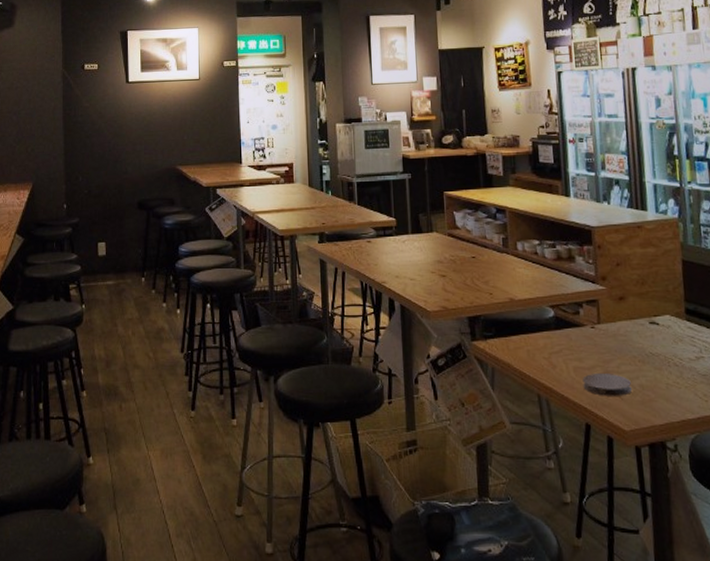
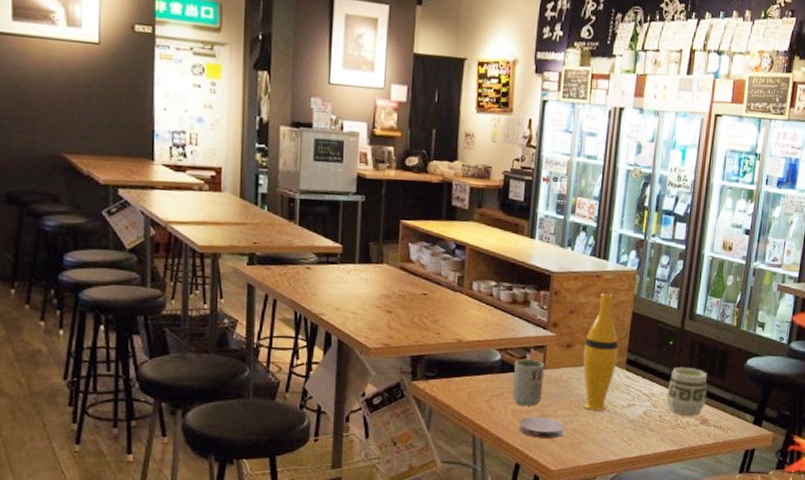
cup: none [569,313,602,363] -> present [512,358,544,407]
vase: none [637,243,676,365] -> present [583,293,619,411]

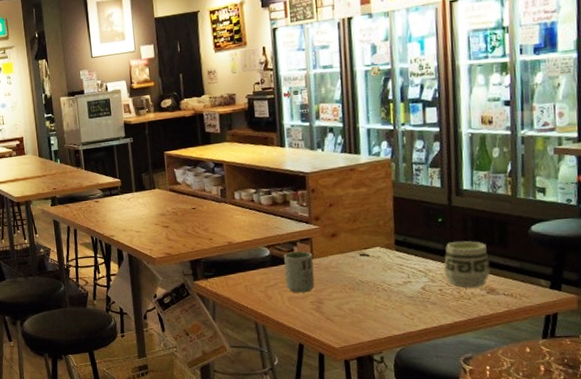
coaster: present [518,417,565,438] -> none [296,301,342,320]
vase: present [583,293,619,411] -> none [348,183,385,291]

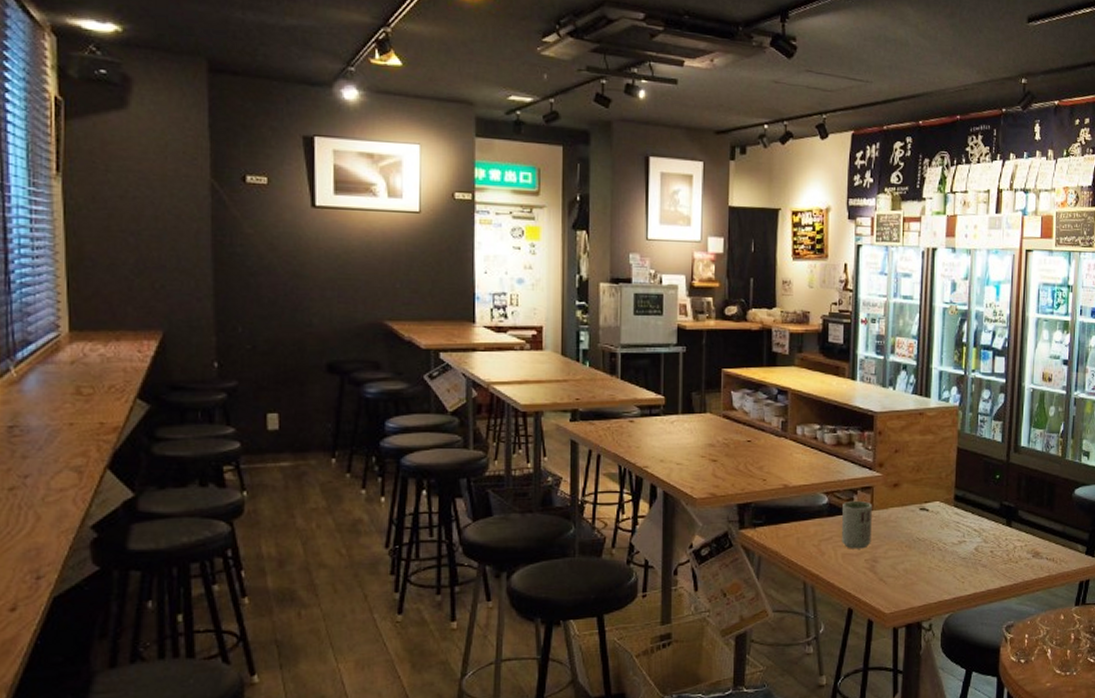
cup: present [443,241,491,288] -> none [996,500,1038,551]

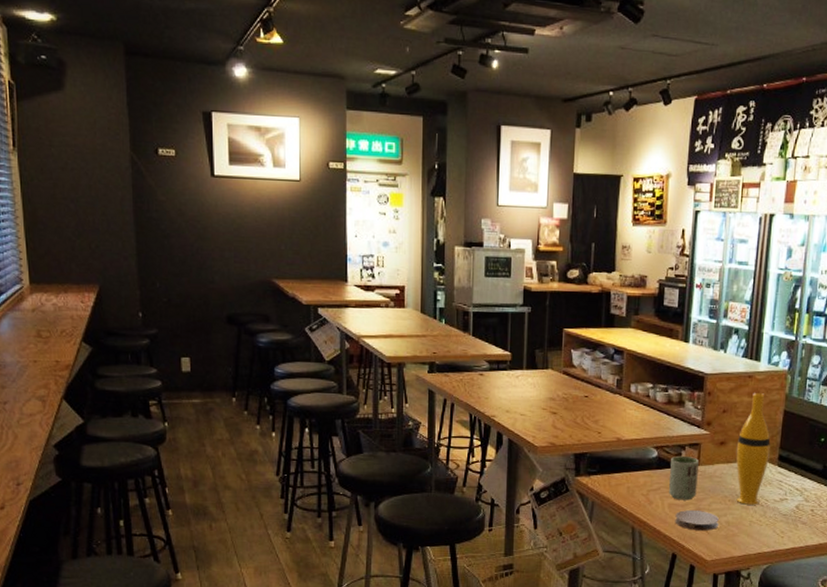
coaster: none [849,559,896,581] -> present [675,510,719,531]
vase: none [910,431,945,550] -> present [736,393,771,505]

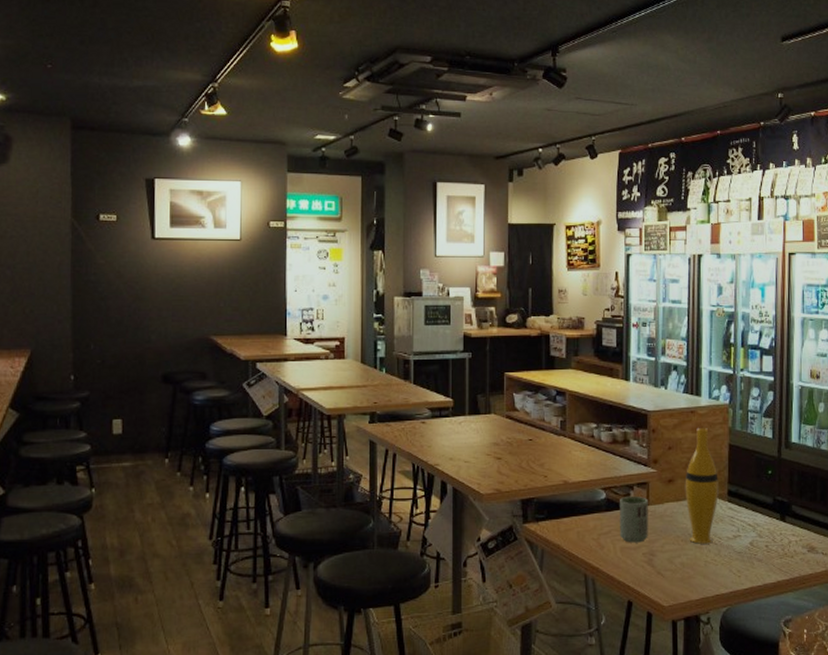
coaster: present [675,510,719,531] -> none [628,553,673,574]

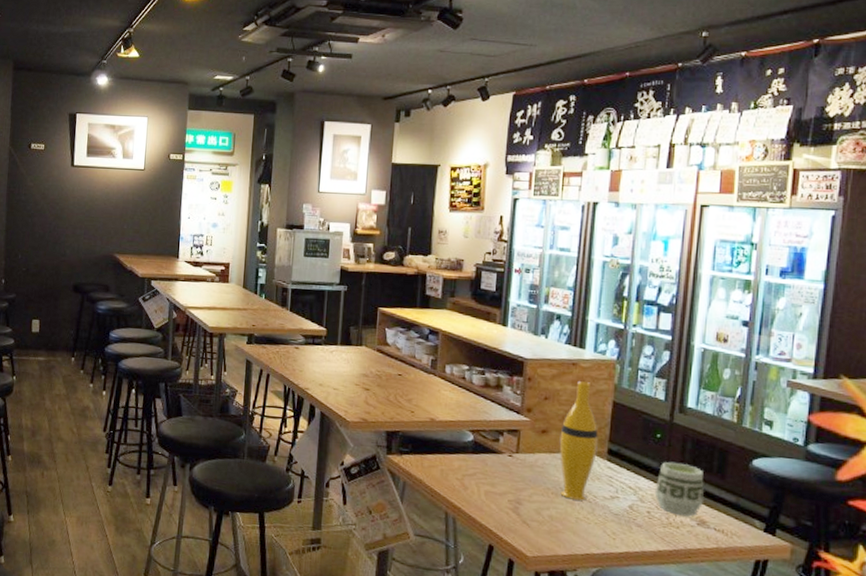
cup: present [619,495,648,543] -> none [485,441,518,489]
cup: none [770,495,812,545] -> present [654,462,705,517]

